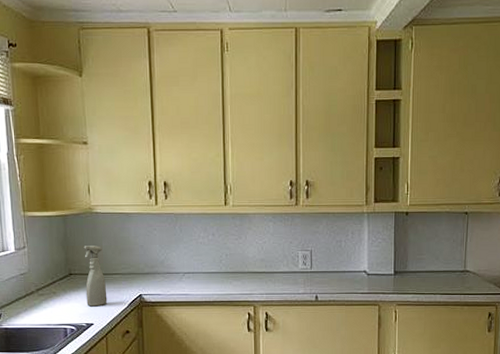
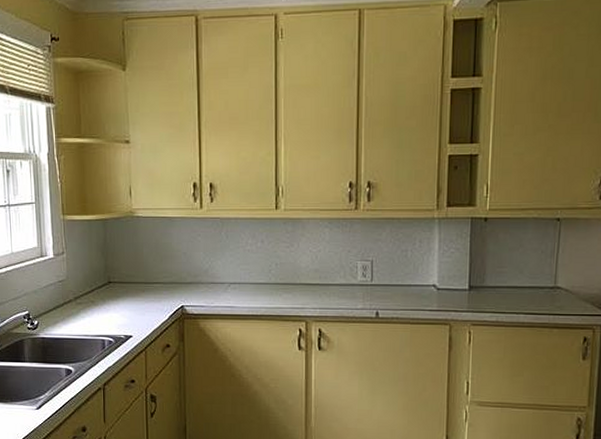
spray bottle: present [83,246,108,307] -> none [124,252,147,318]

